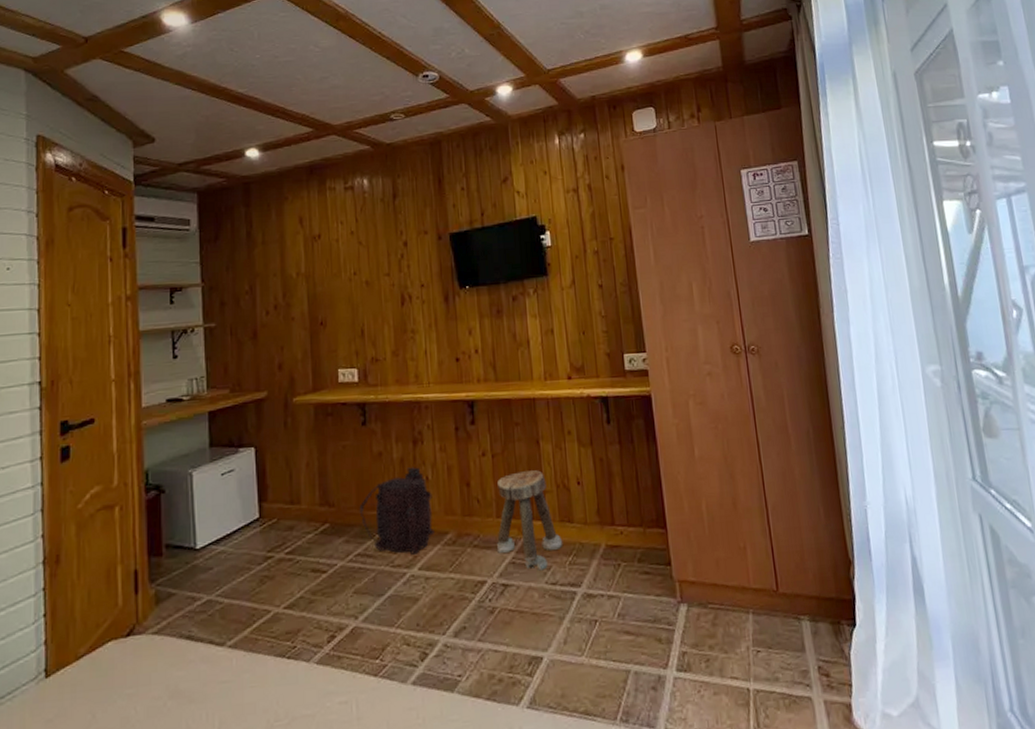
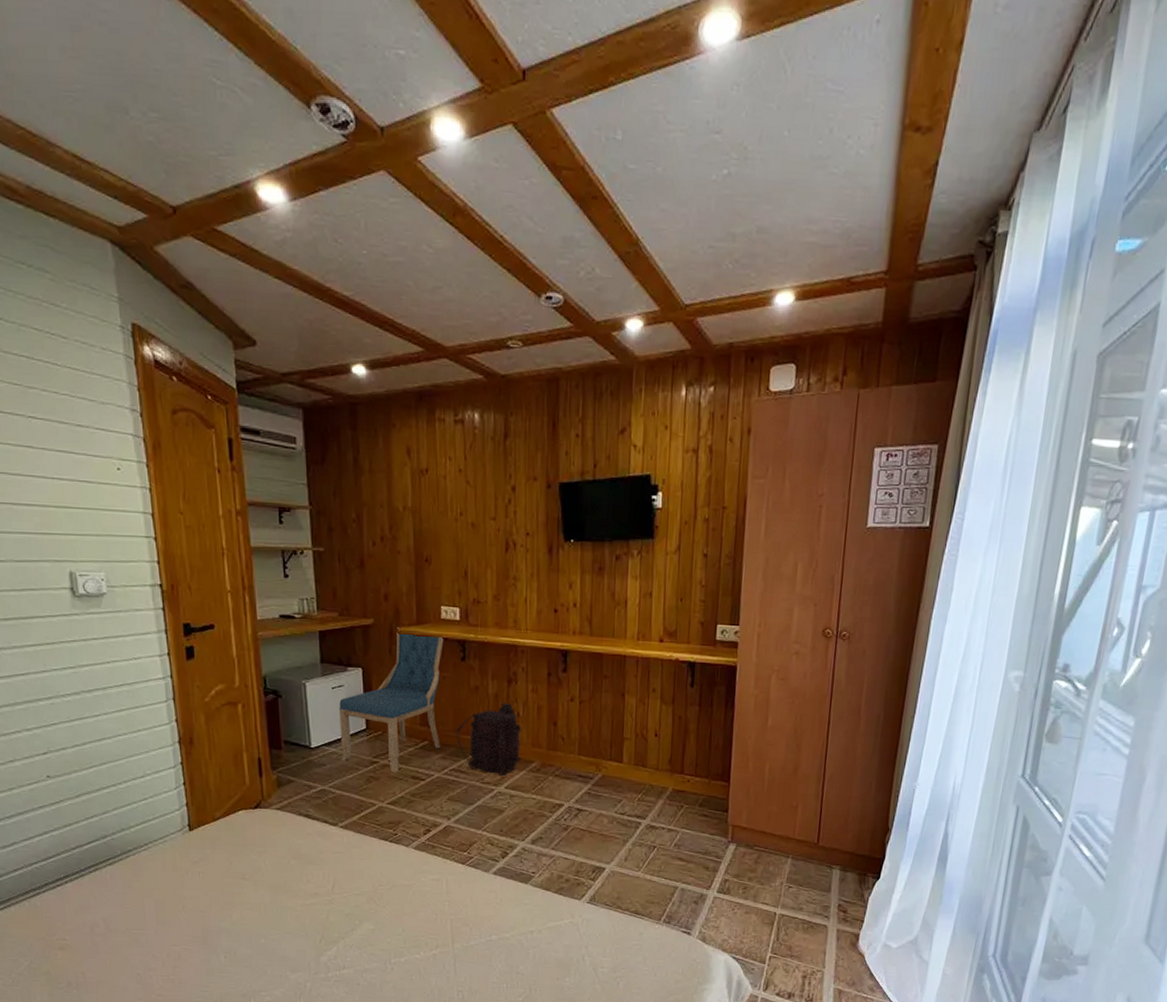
chair: none [229,397,344,568] -> present [339,627,445,773]
stool: present [497,470,563,571] -> none [576,719,635,802]

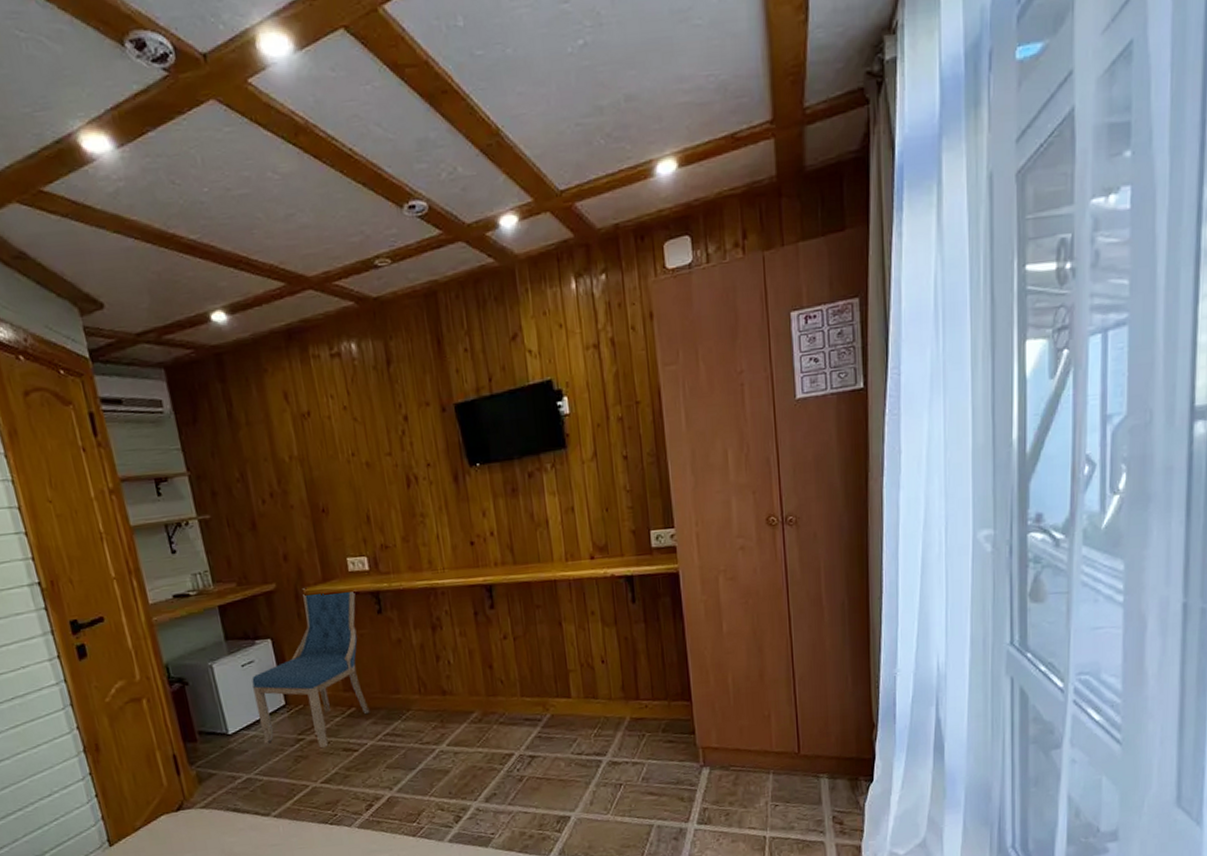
backpack: present [455,703,522,776] -> none [383,652,460,733]

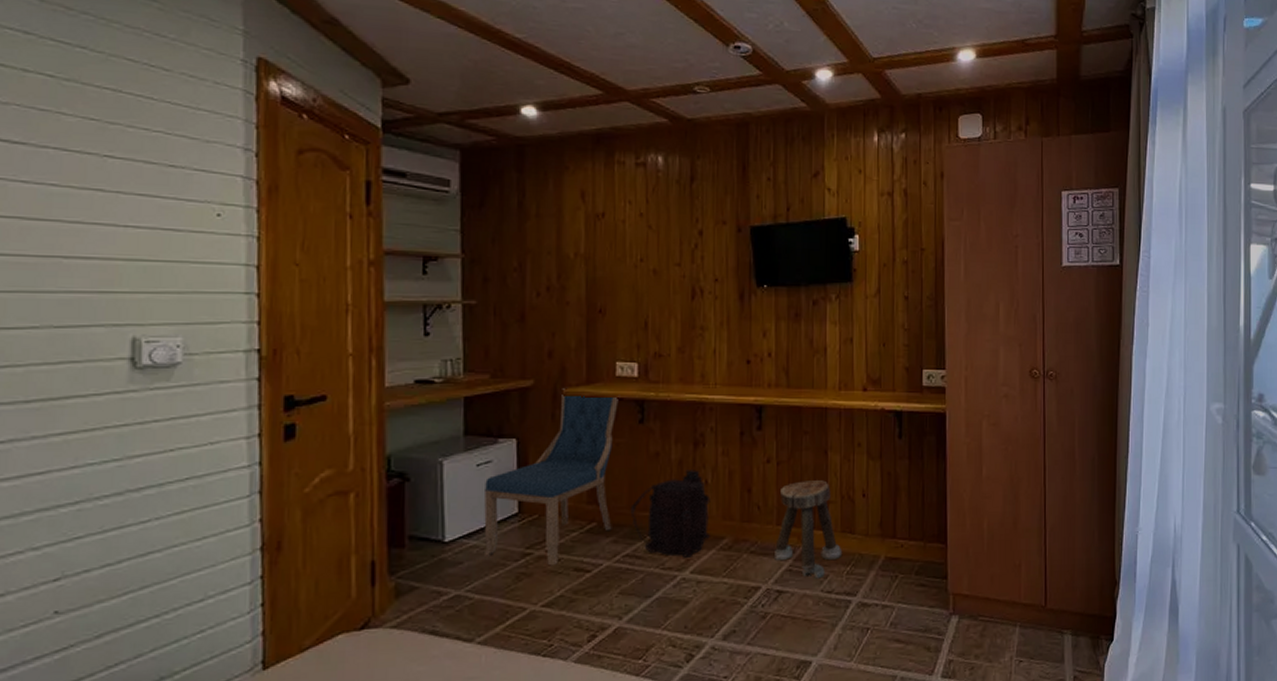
backpack: none [383,652,460,733] -> present [630,470,711,558]
stool: none [520,651,588,743] -> present [775,480,843,579]

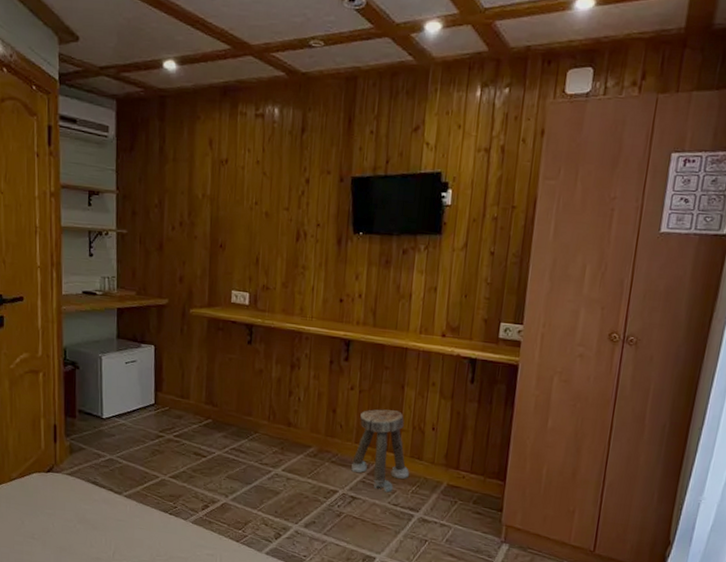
chair: present [483,388,620,566] -> none [129,308,234,448]
backpack: present [630,470,711,558] -> none [238,387,302,458]

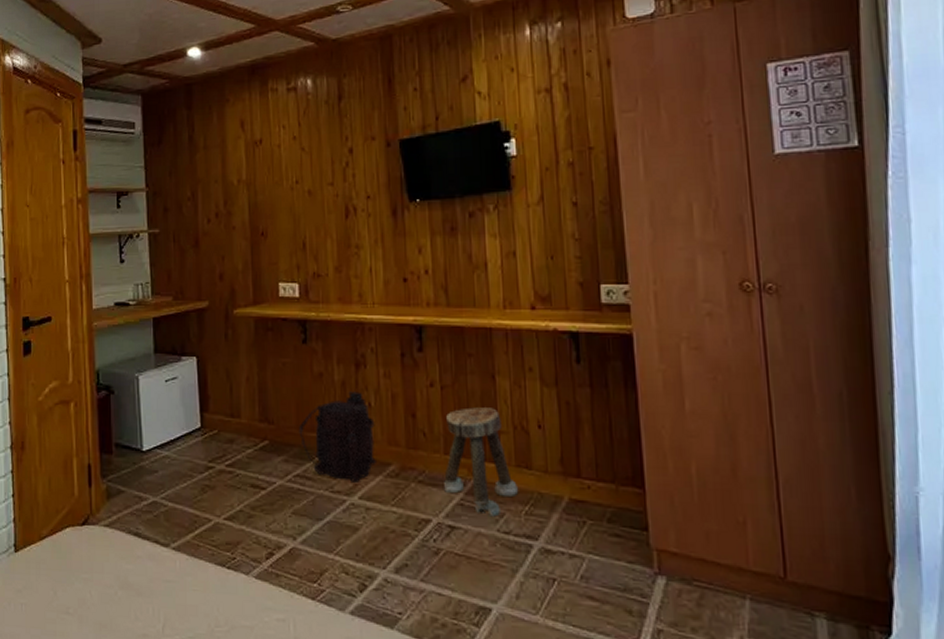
backpack: none [238,387,302,458] -> present [298,391,376,482]

